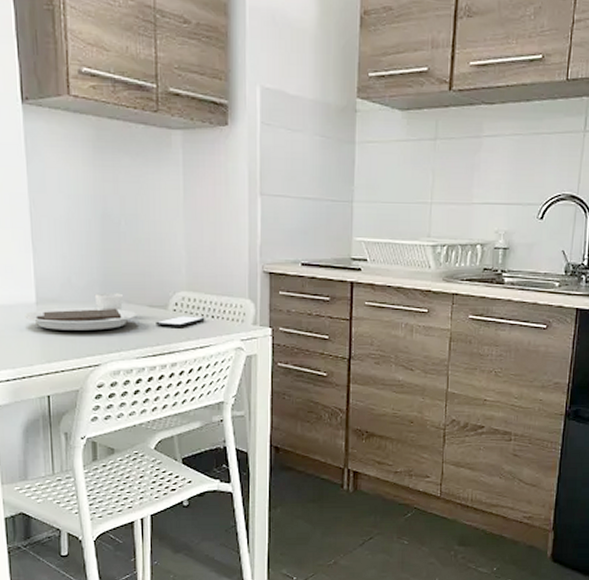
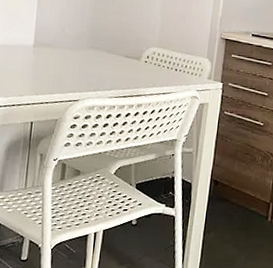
placemat: present [25,293,205,331] -> none [22,42,170,76]

